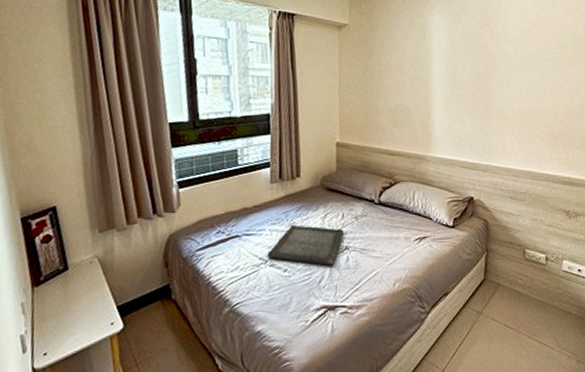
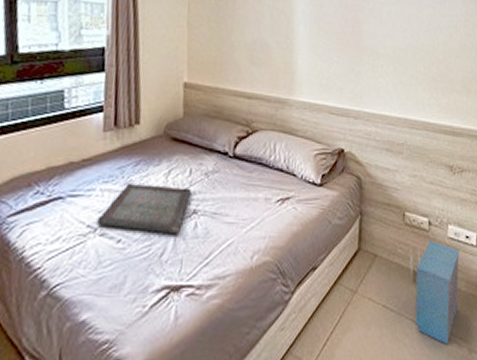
storage bin: none [528,273,572,357] -> present [410,240,460,345]

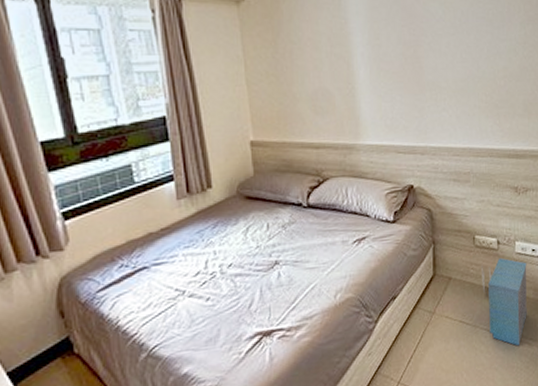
serving tray: present [97,182,192,235] -> none [184,242,271,288]

